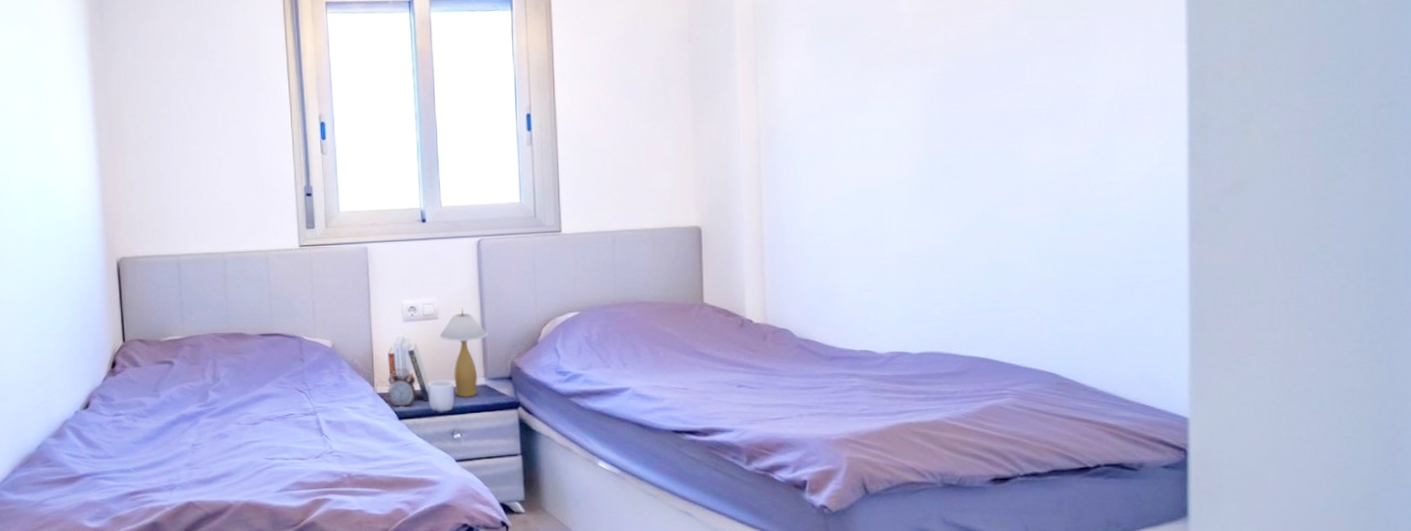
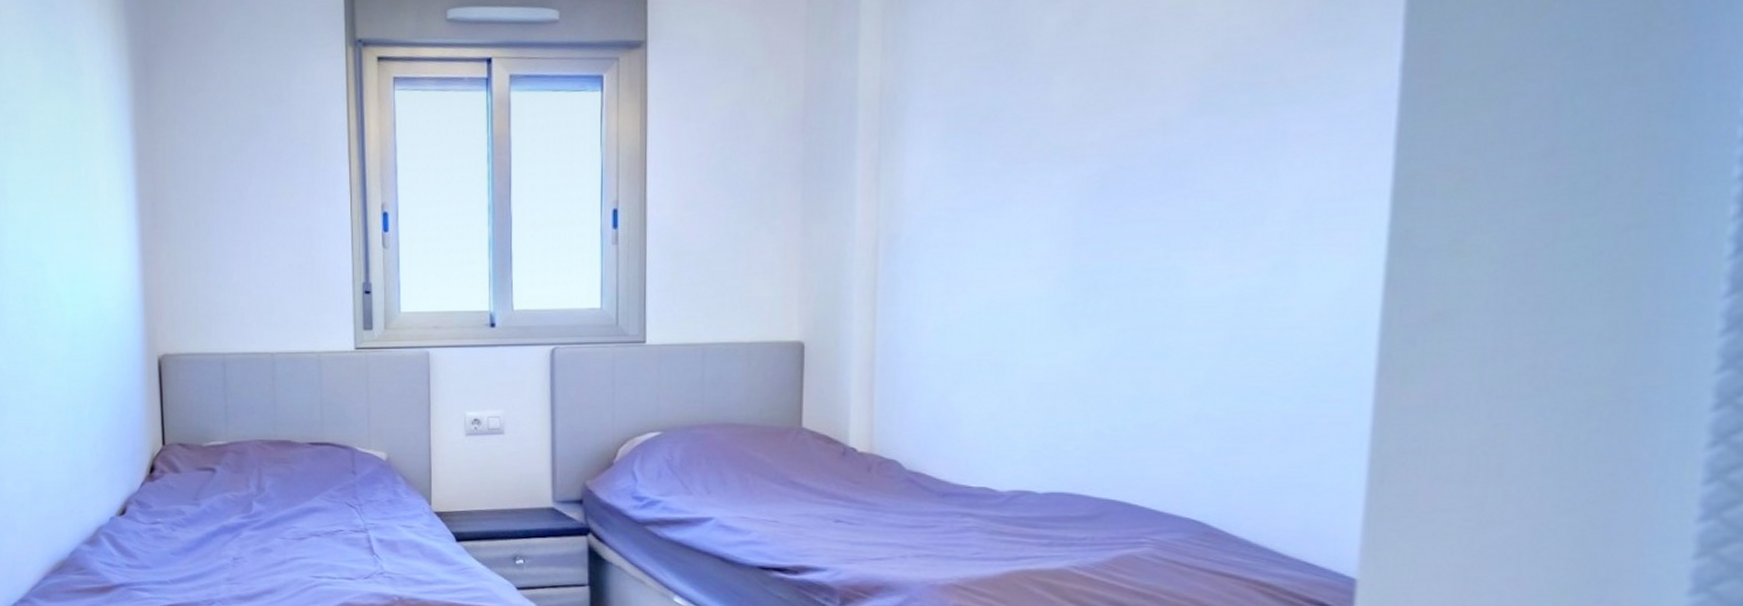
books: present [387,335,430,403] -> none [447,450,491,524]
alarm clock: present [387,368,416,409] -> none [445,486,477,530]
mug: present [428,379,455,412] -> none [489,499,519,535]
table lamp: present [439,307,489,397] -> none [505,422,559,521]

